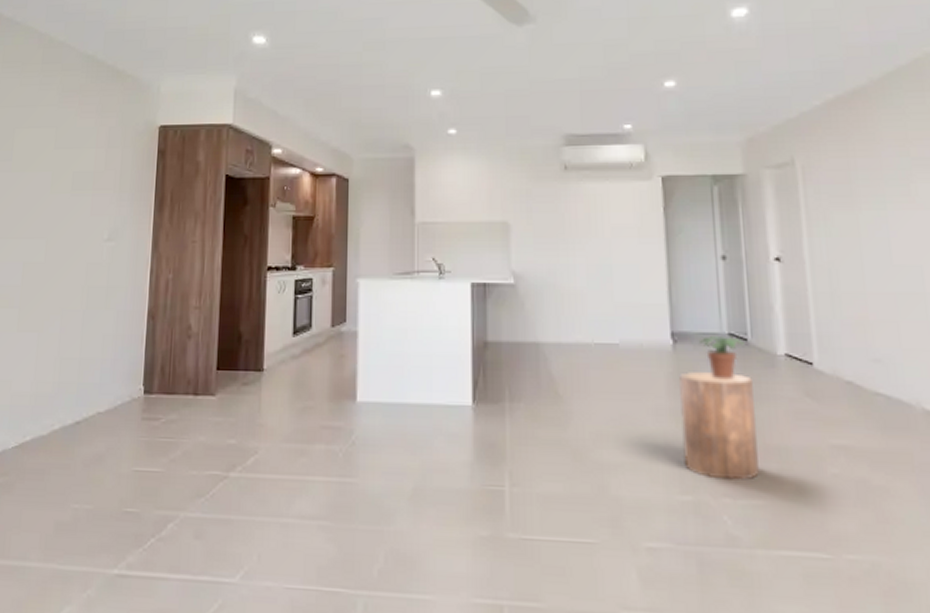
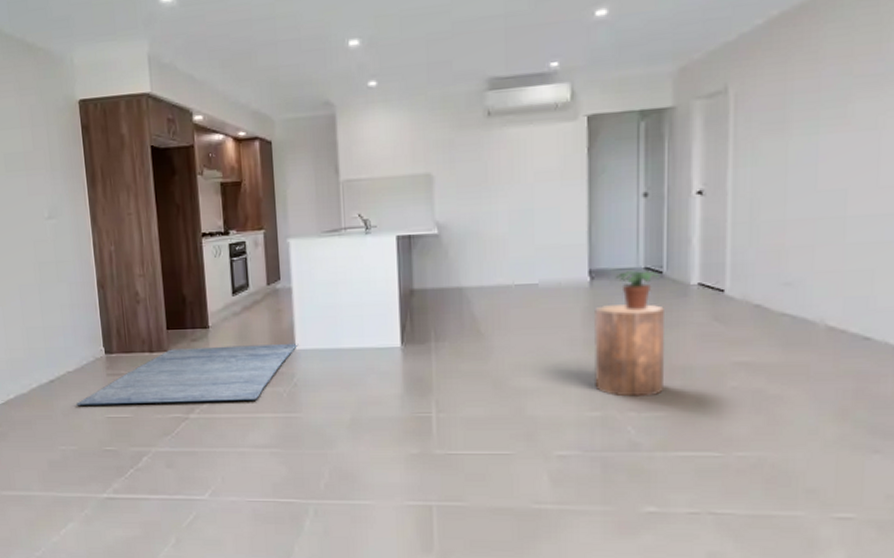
rug: none [101,392,360,460] -> present [76,342,299,405]

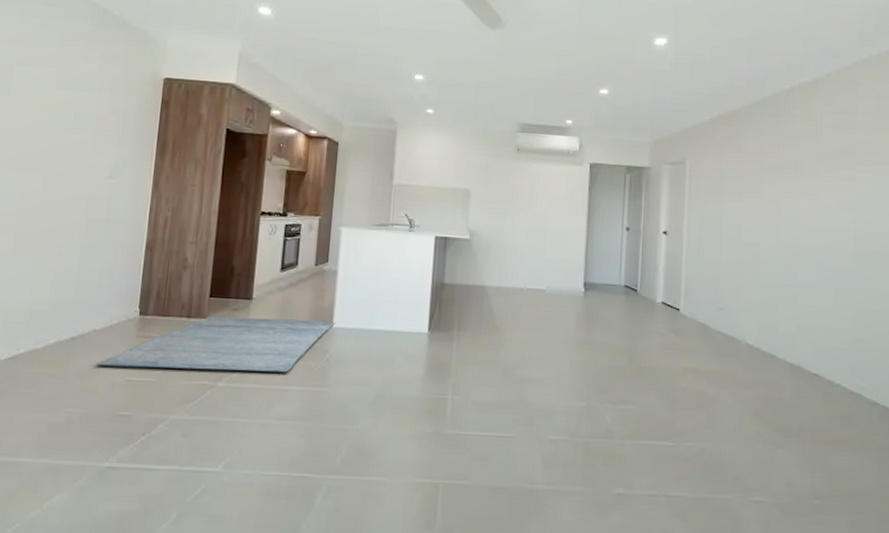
stool: present [595,303,664,397] -> none [583,312,637,392]
potted plant: present [616,270,659,311] -> none [604,287,635,320]

